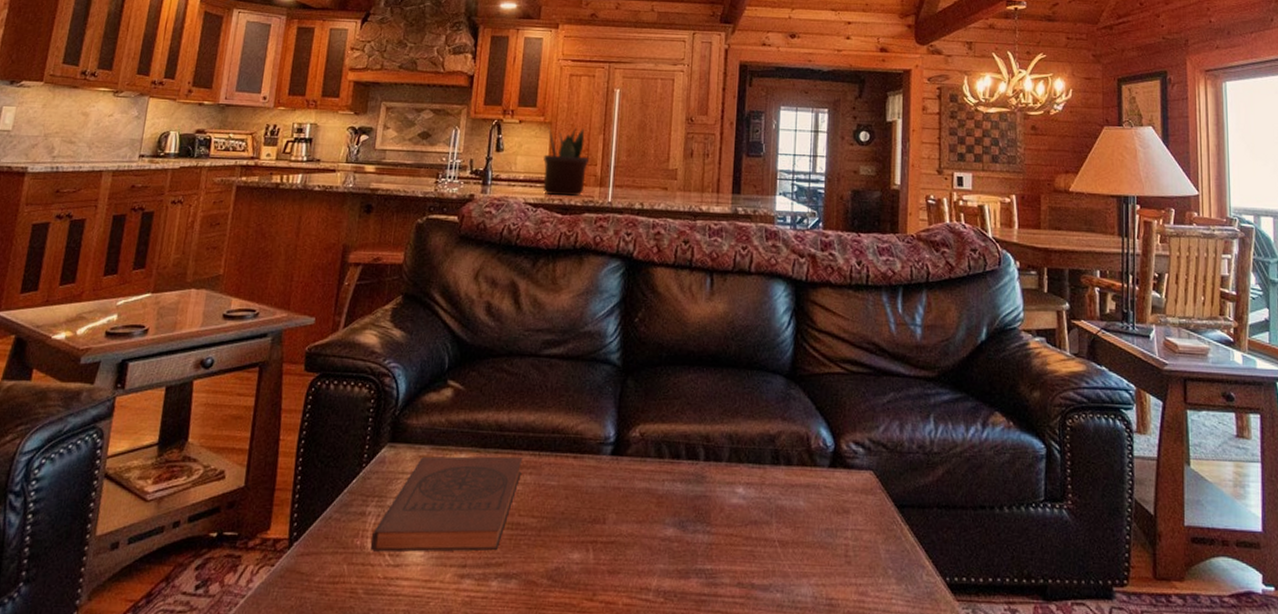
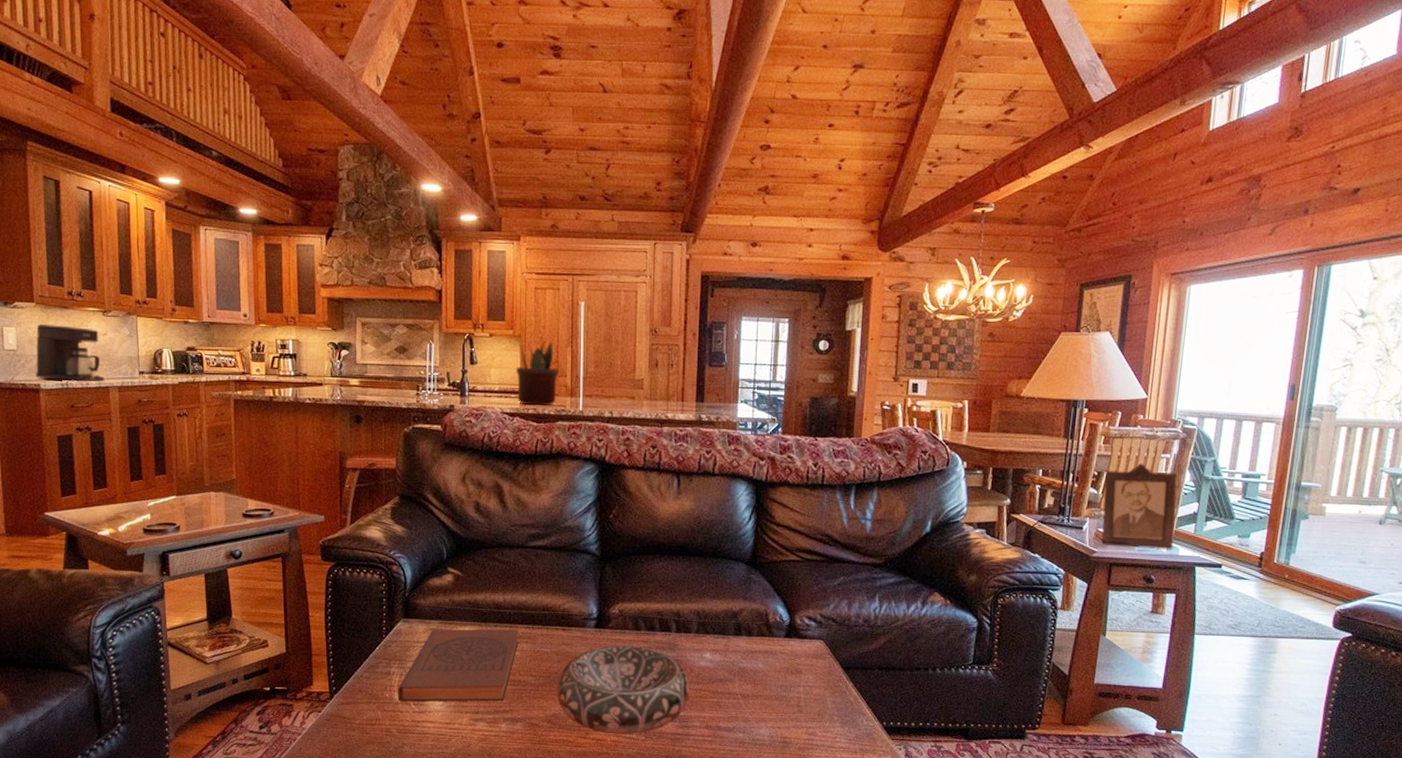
coffee maker: none [25,104,105,166] -> present [35,324,105,382]
decorative bowl: none [561,477,719,596] -> present [556,645,690,735]
photo frame: none [1165,264,1249,361] -> present [1101,463,1177,549]

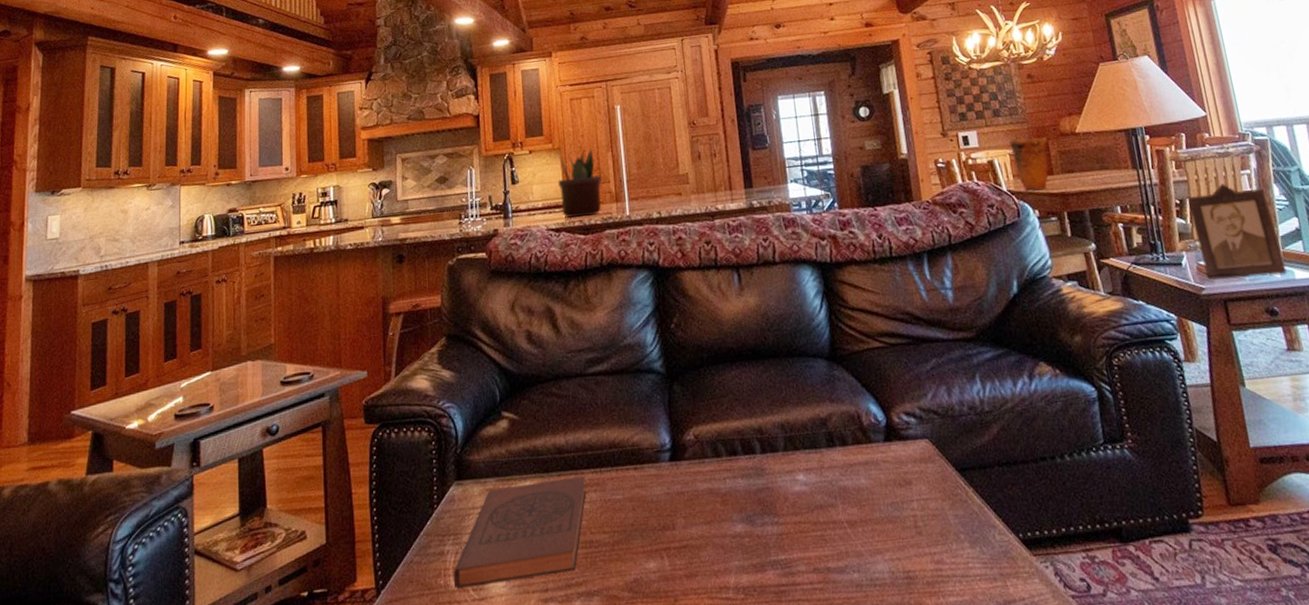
coffee maker: present [35,324,105,382] -> none [75,205,144,264]
decorative bowl: present [556,645,690,735] -> none [634,477,789,597]
vase: none [955,392,993,445] -> present [1009,136,1048,191]

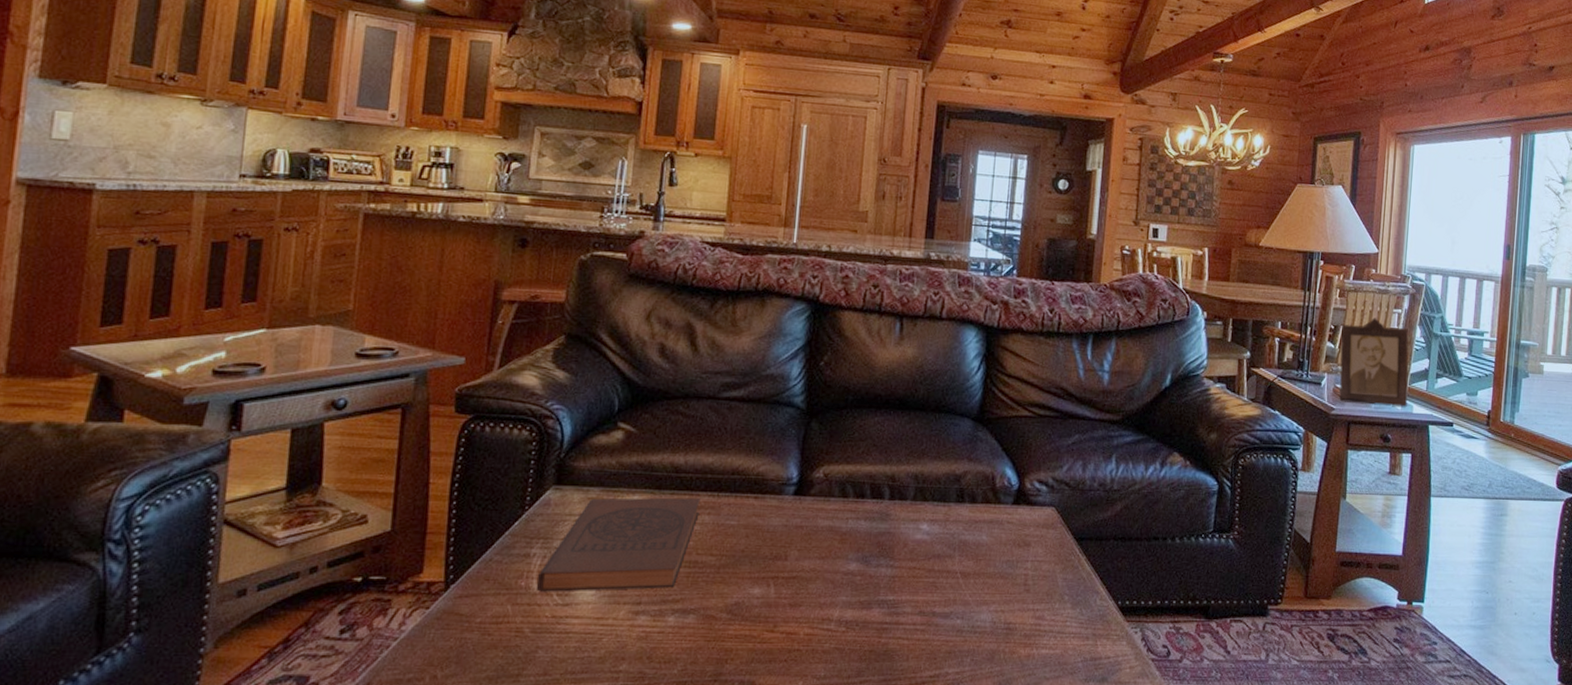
planter: present [557,148,601,218] -> none [721,159,772,236]
vase: present [1009,136,1048,191] -> none [1196,239,1232,294]

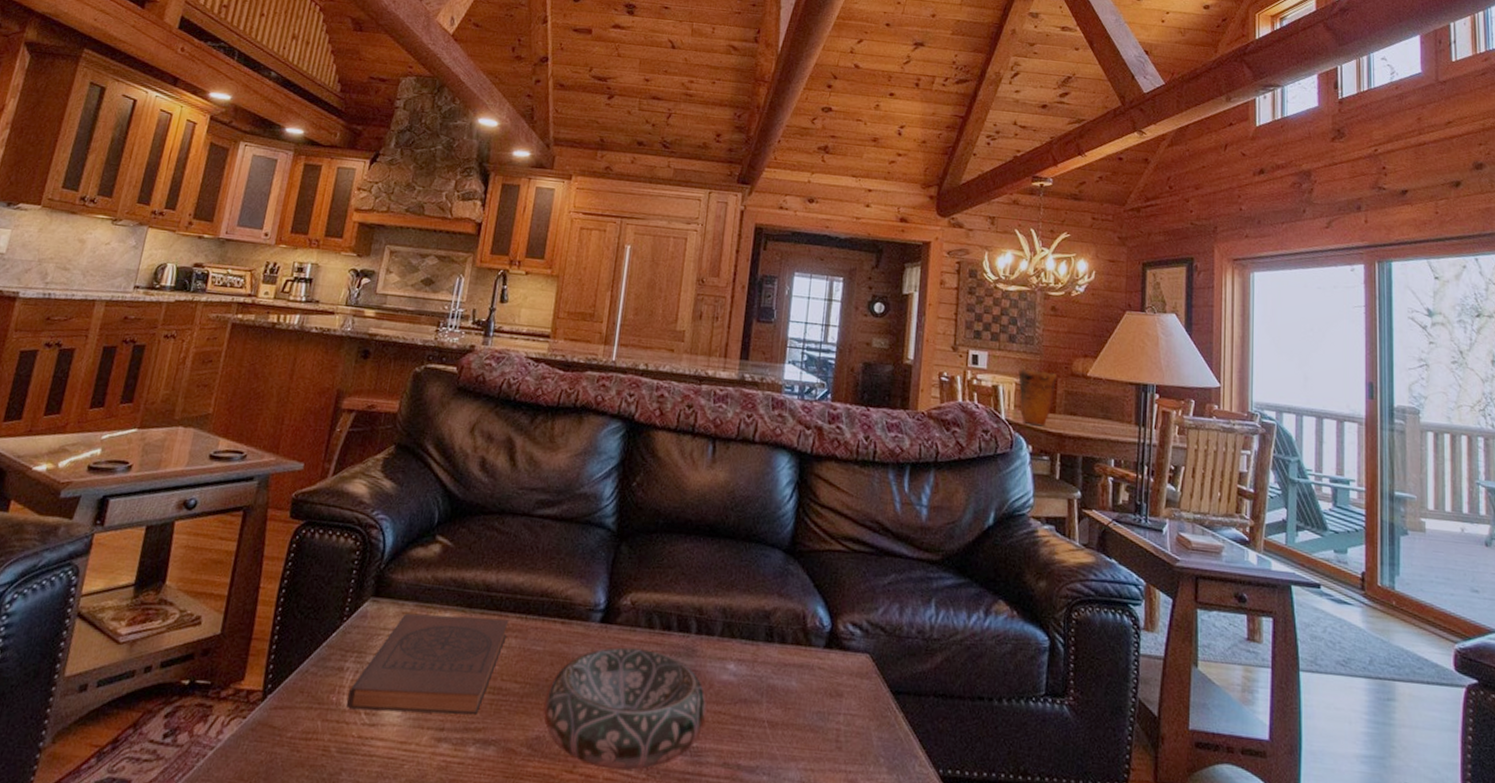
decorative bowl: none [741,516,903,626] -> present [543,647,708,771]
vase: none [1196,239,1232,294] -> present [1018,367,1058,427]
photo frame: present [1339,318,1409,407] -> none [1182,459,1264,562]

